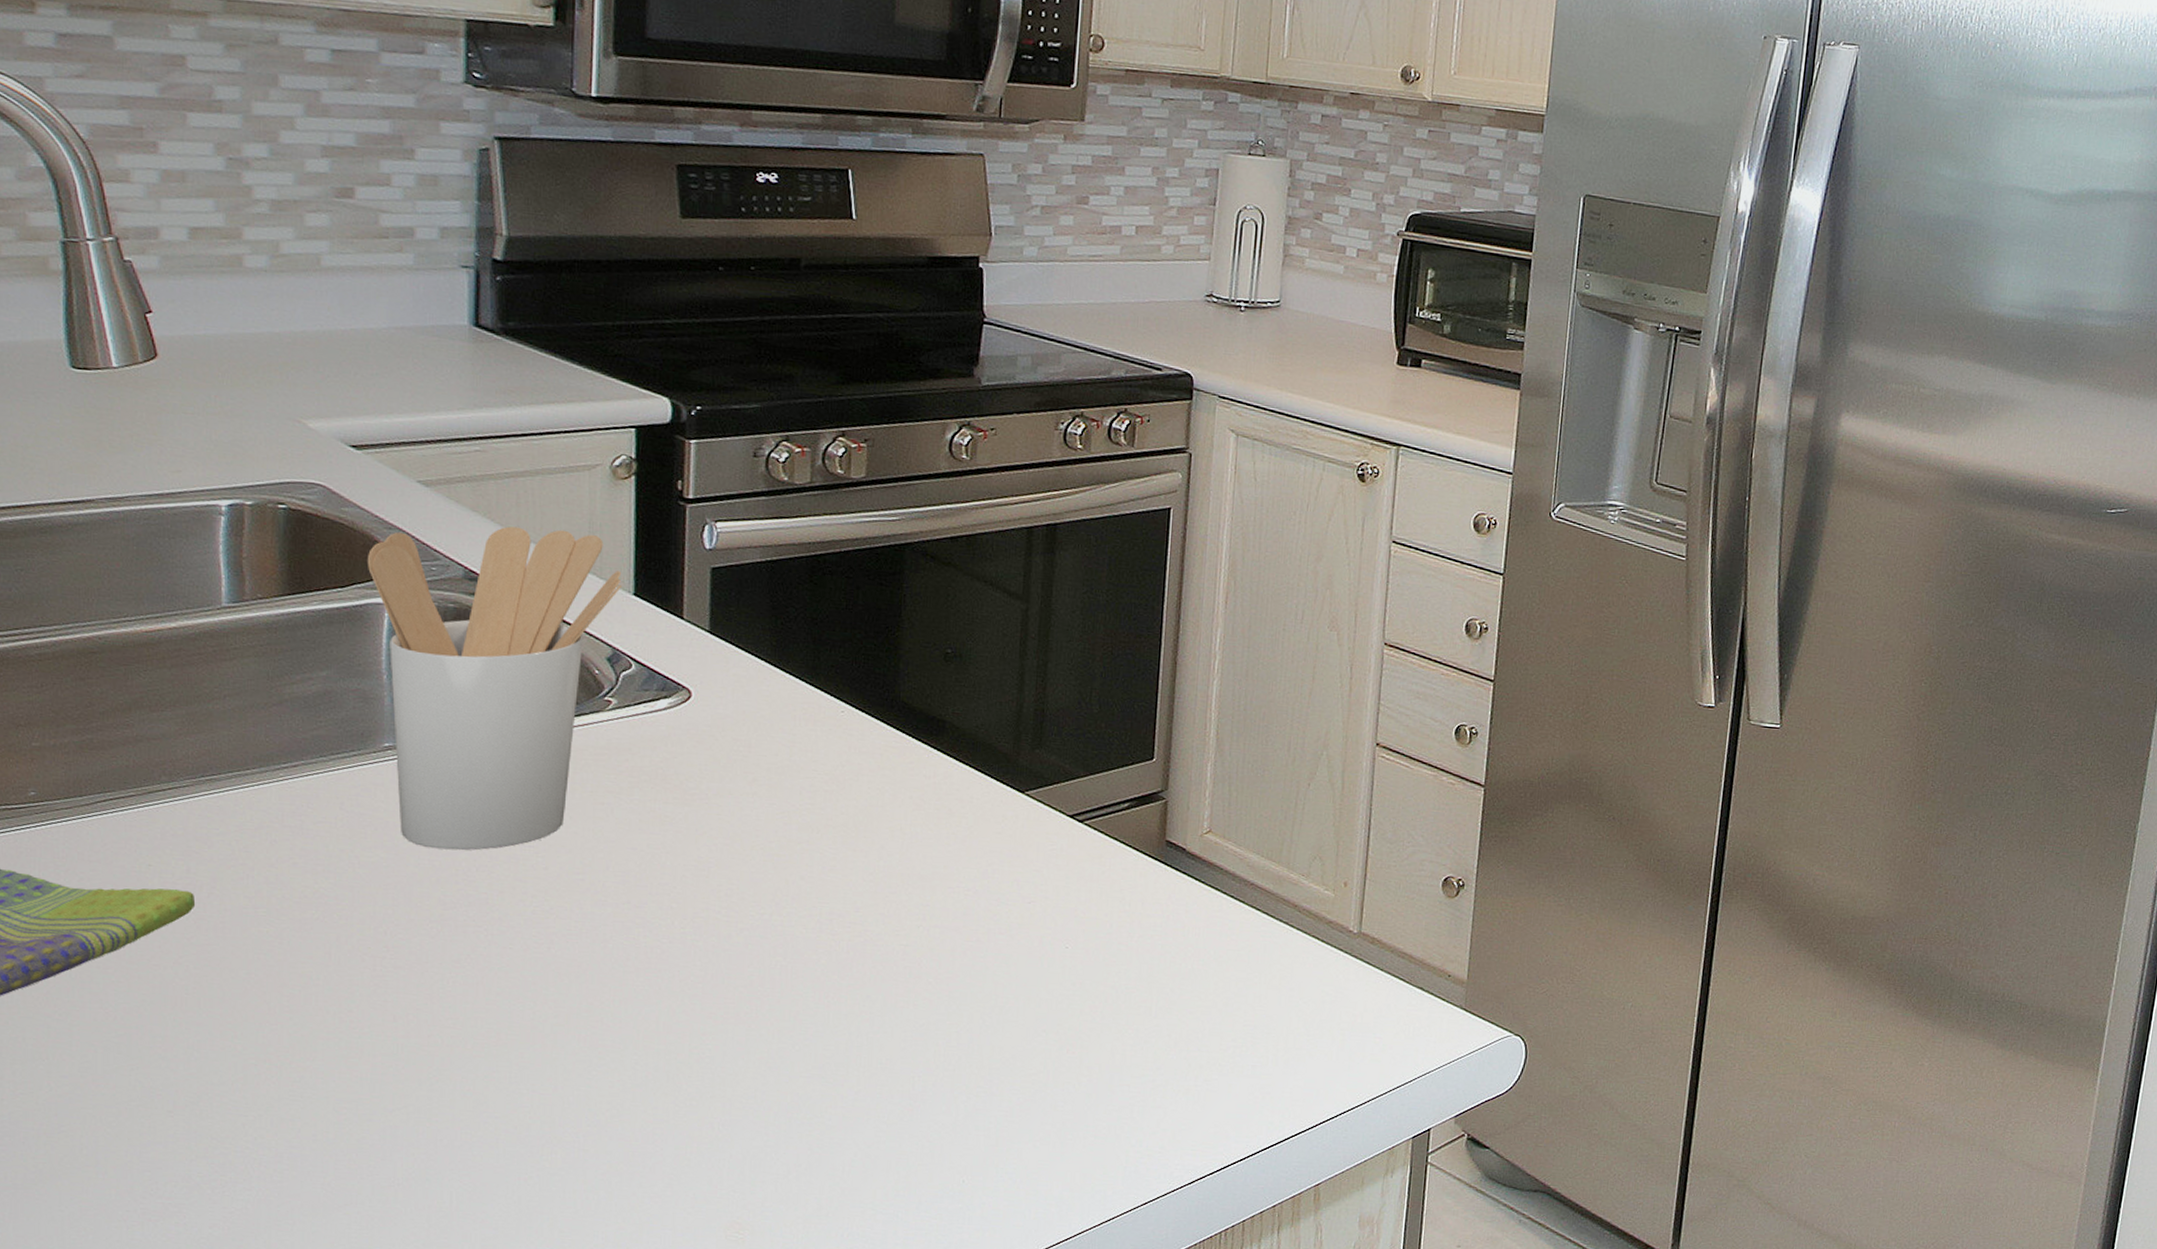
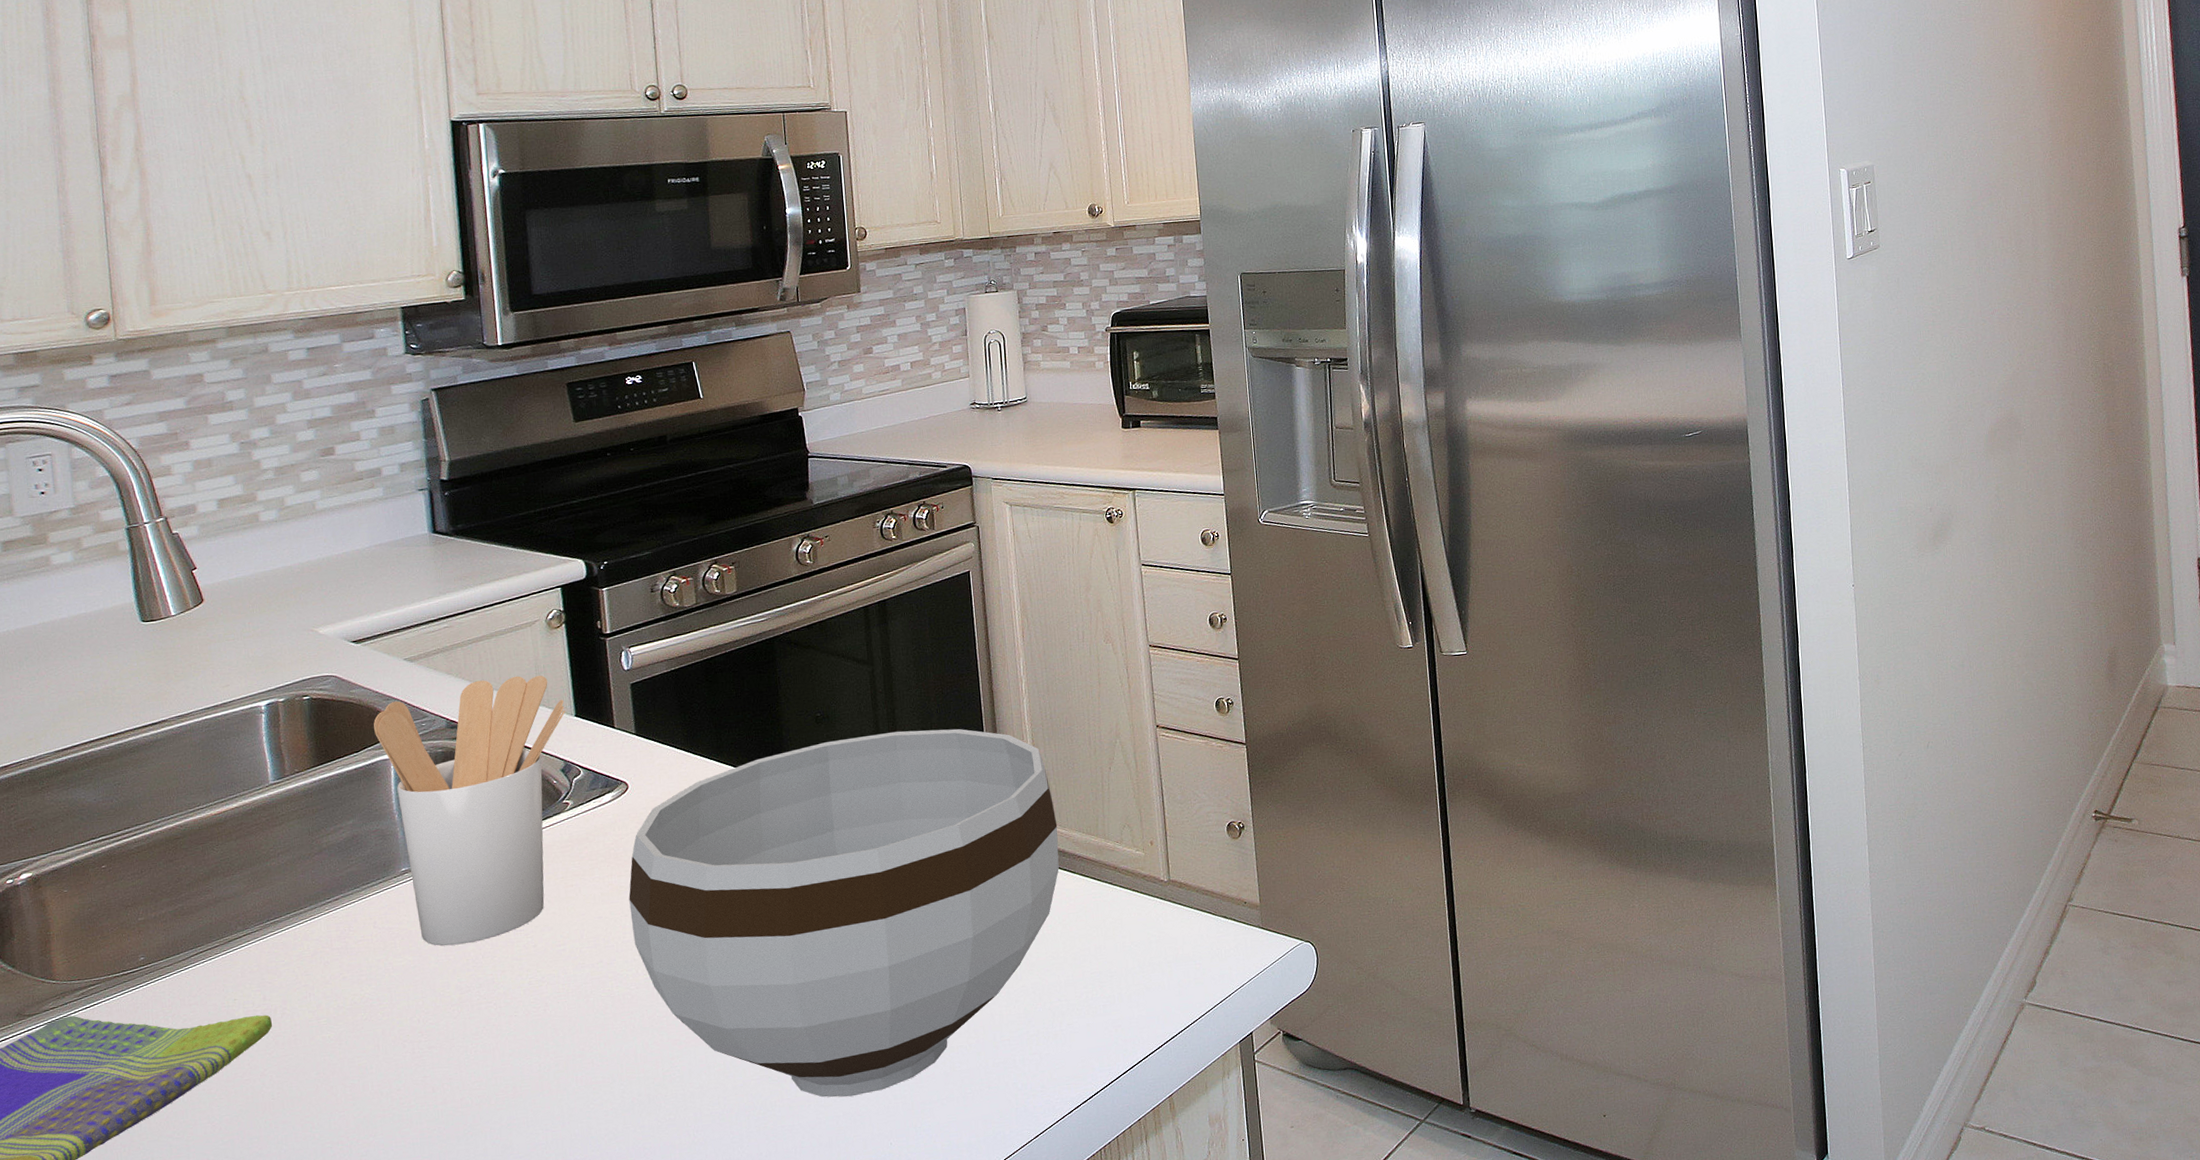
bowl: none [673,686,1232,1118] -> present [628,728,1059,1098]

